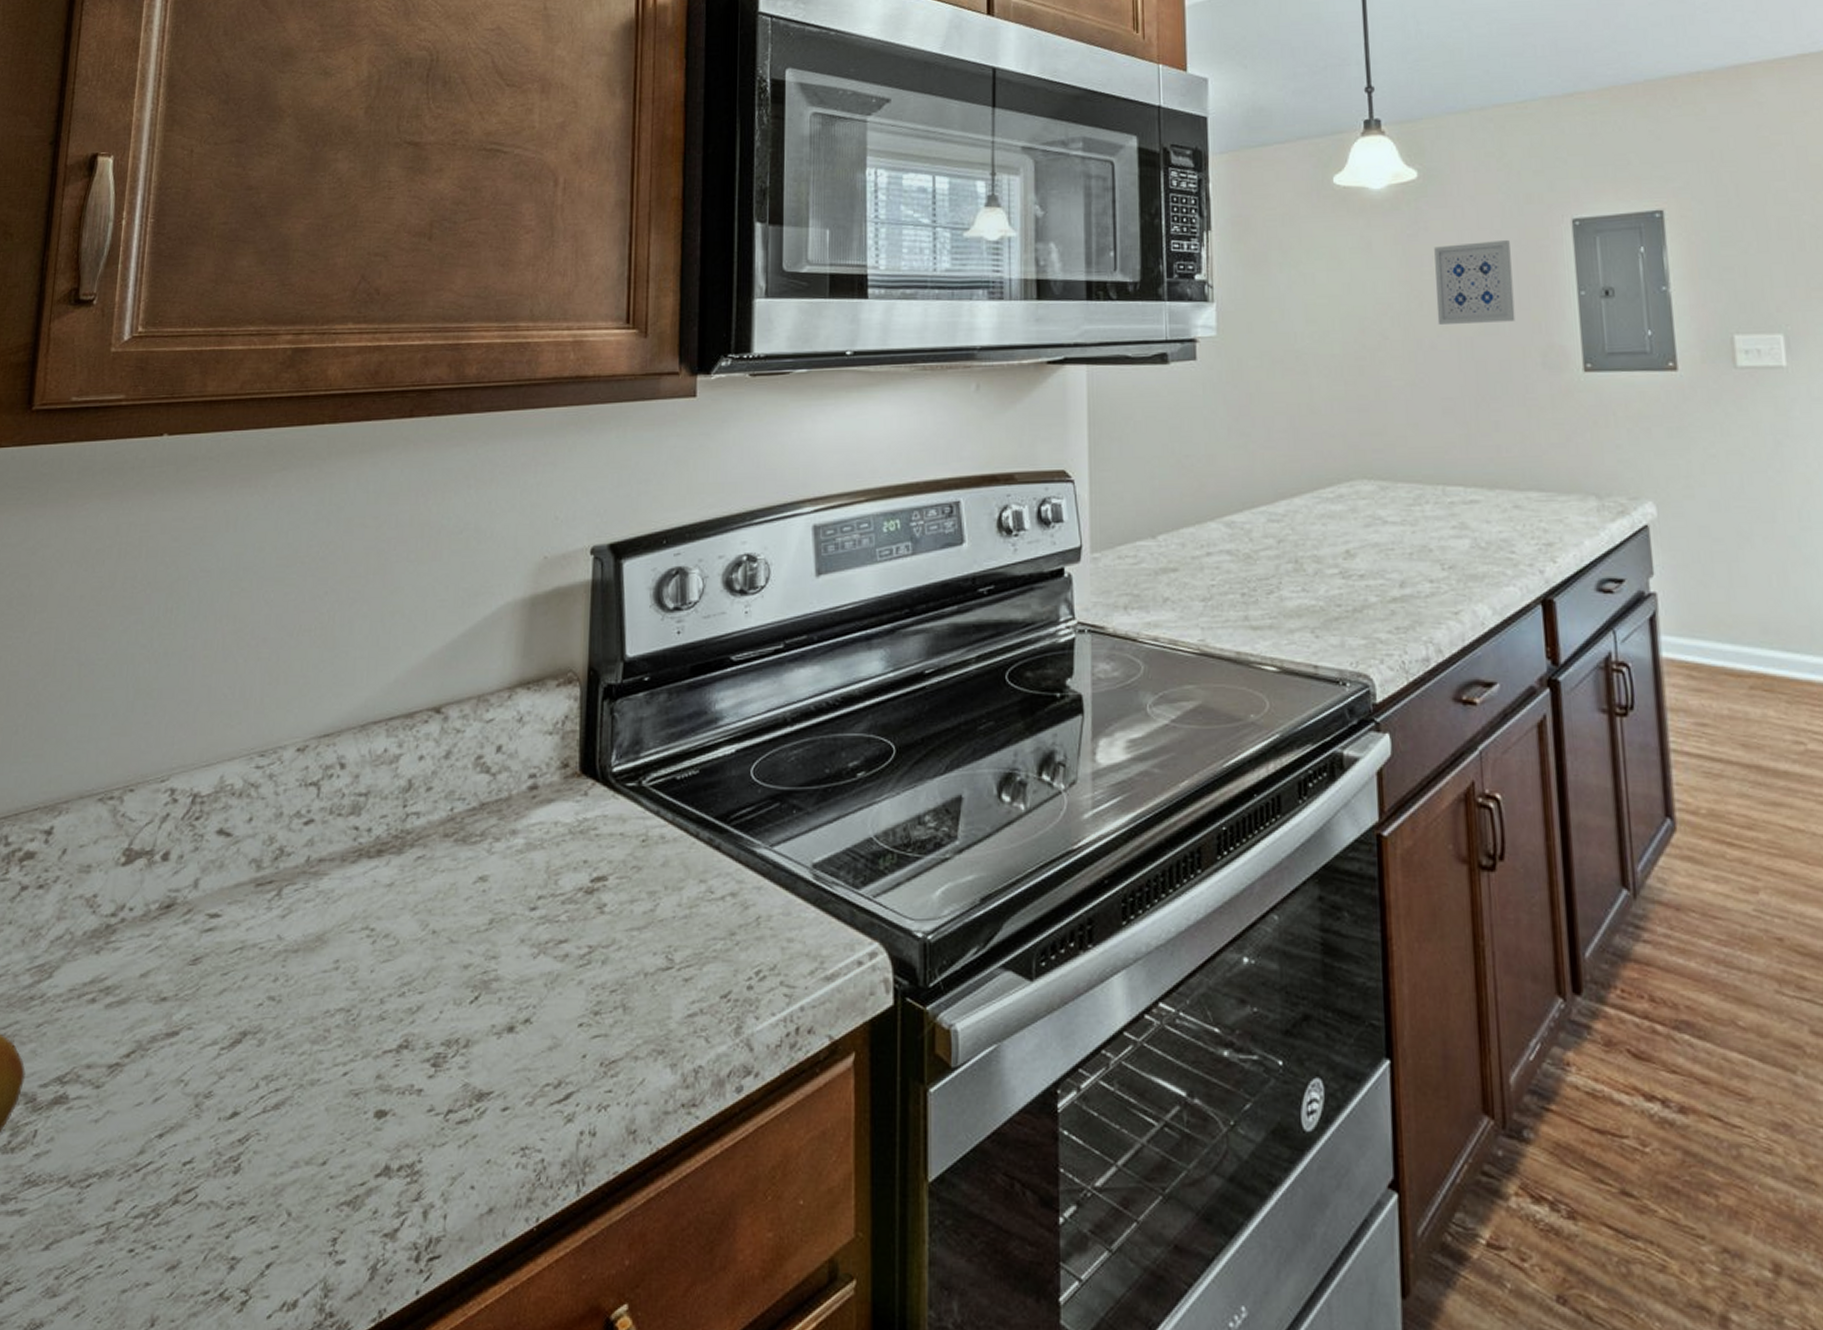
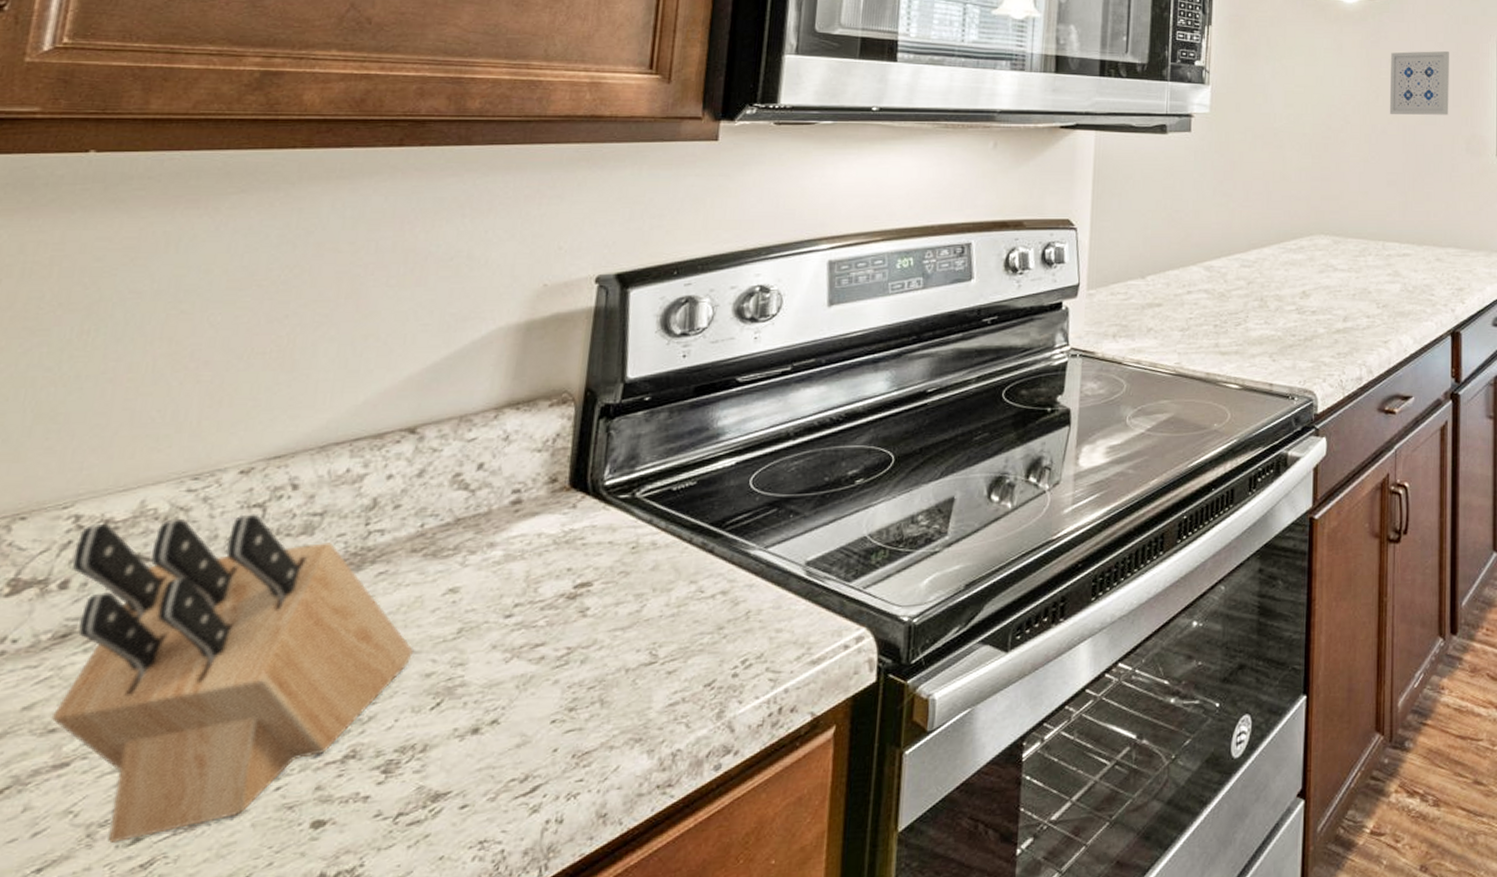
knife block: none [162,792,452,1116] -> present [50,514,413,844]

